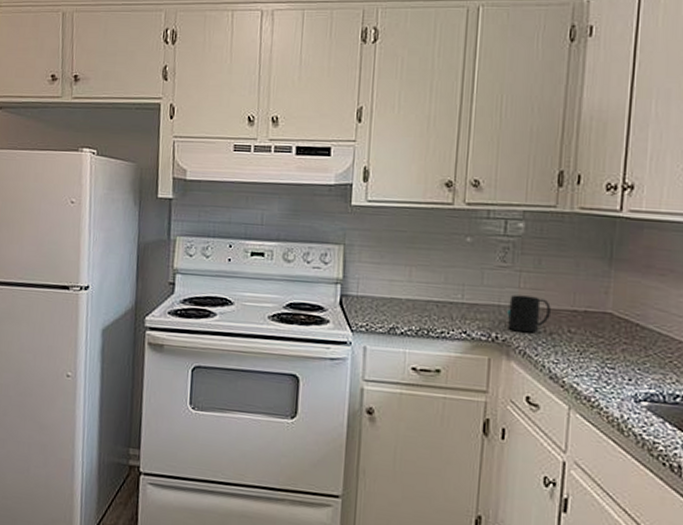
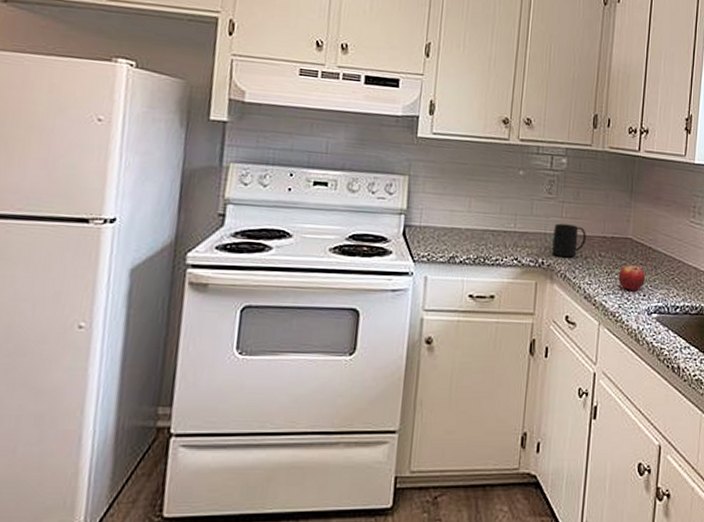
fruit: none [594,343,632,374] -> present [618,265,646,291]

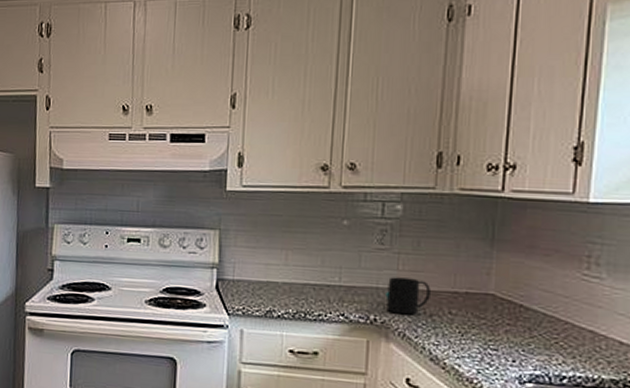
fruit: present [618,265,646,291] -> none [476,325,516,355]

